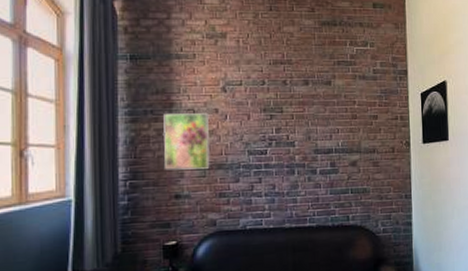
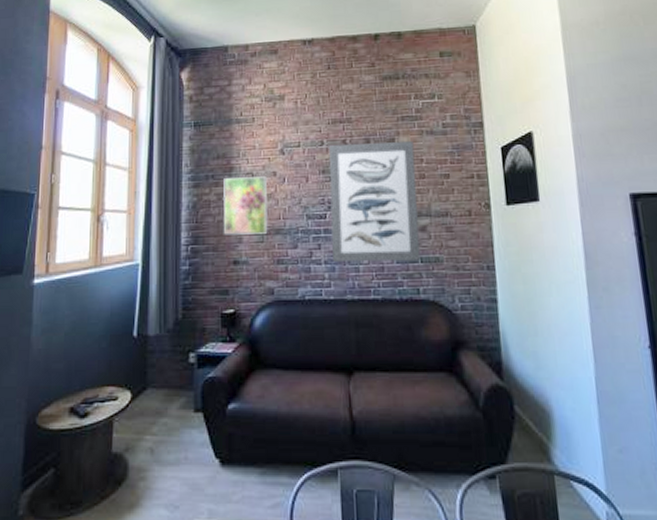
wall art: none [270,85,351,195] -> present [329,141,421,263]

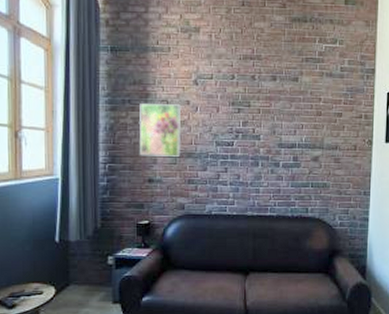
wall art: present [329,141,421,263] -> none [237,80,314,185]

